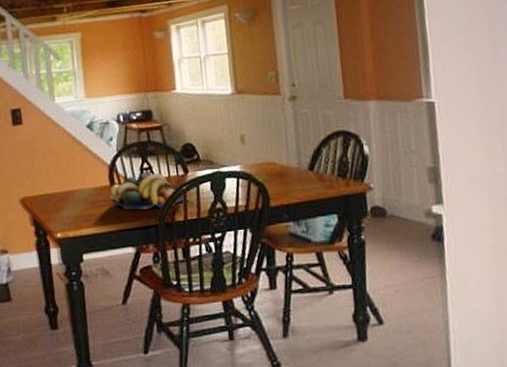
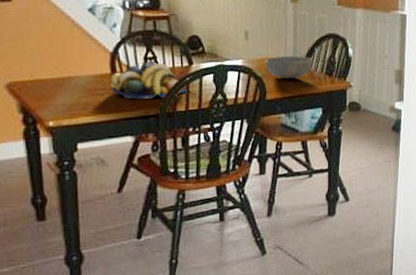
bowl: none [264,157,321,184] -> present [264,56,312,79]

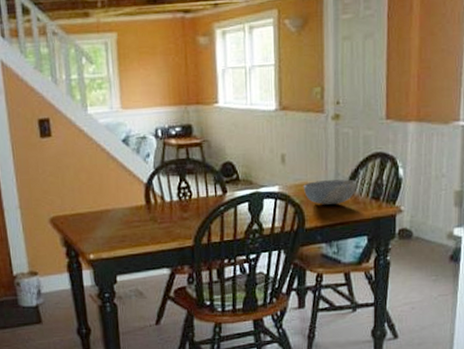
fruit bowl: present [110,61,188,99] -> none [145,191,223,231]

